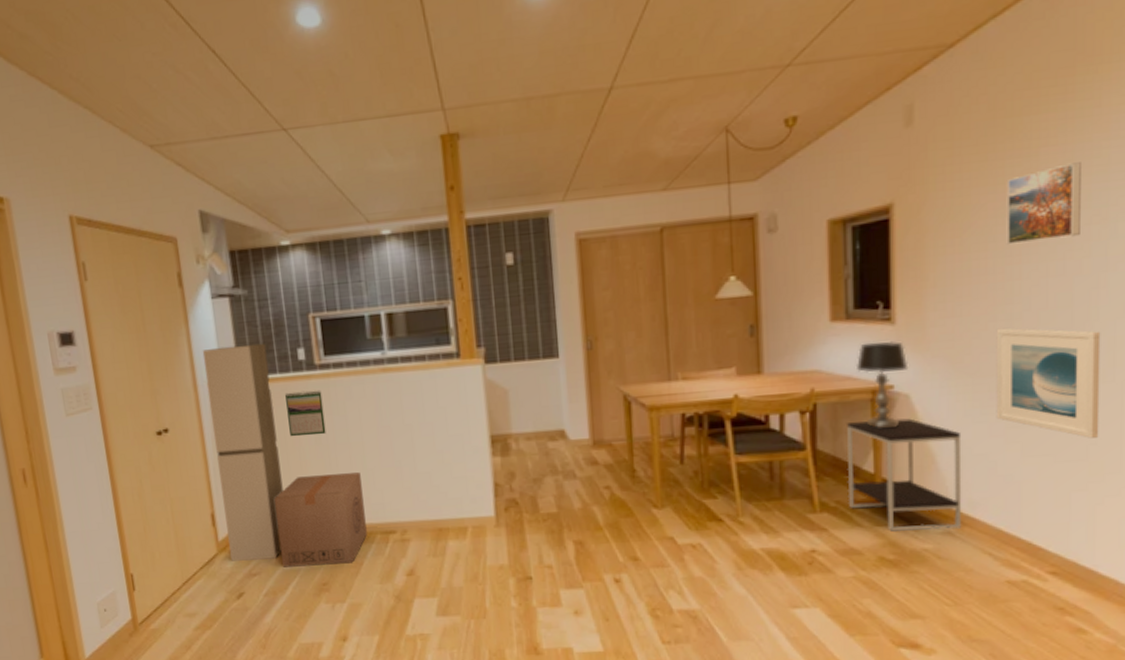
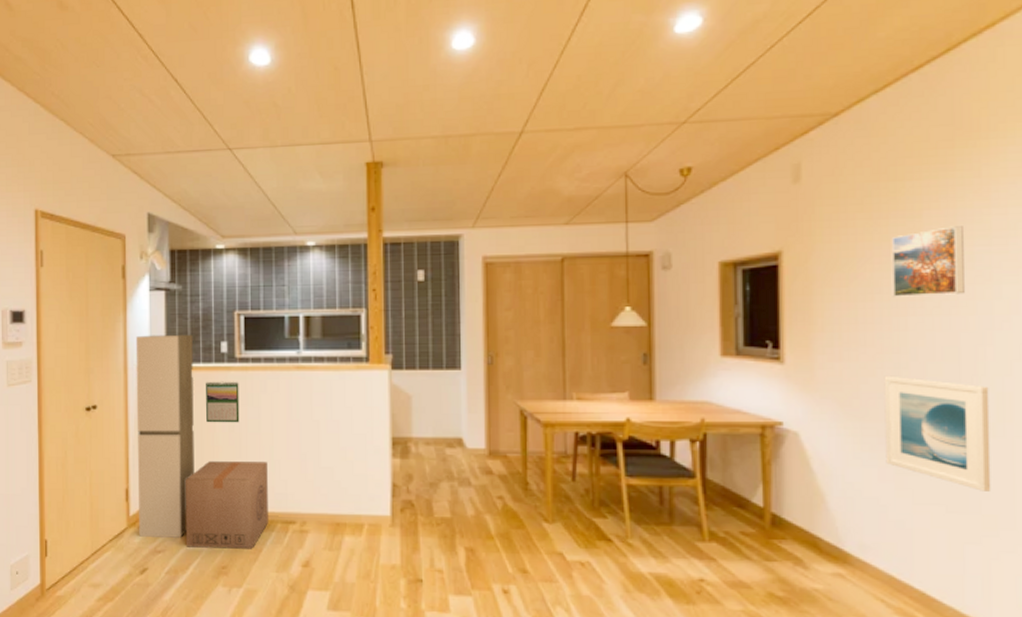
side table: present [846,418,962,533] -> none [735,455,853,571]
table lamp: present [855,340,909,429] -> none [745,379,798,464]

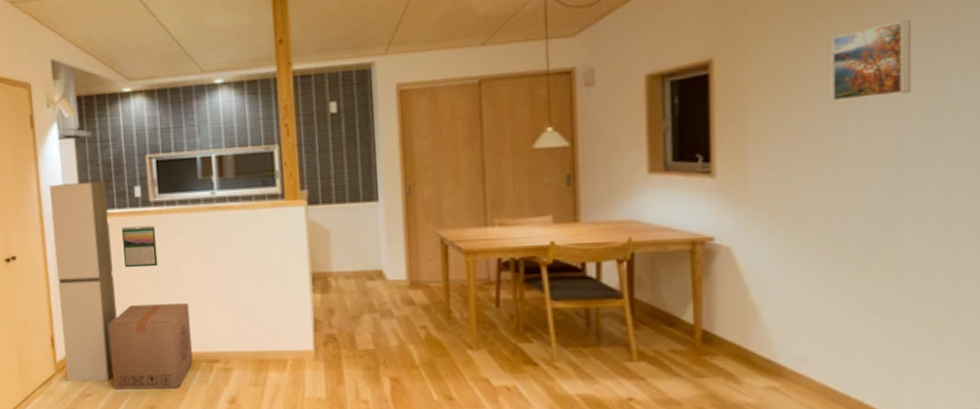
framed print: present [884,375,991,491] -> none [821,183,935,298]

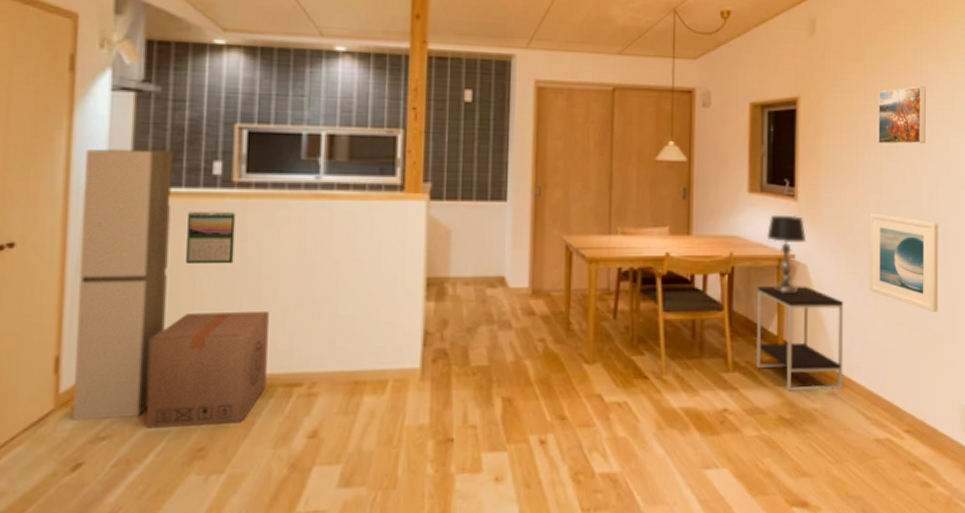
side table: none [664,271,787,385] -> present [755,286,844,393]
table lamp: none [674,193,730,281] -> present [766,215,807,294]
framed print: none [821,183,935,298] -> present [869,213,939,312]

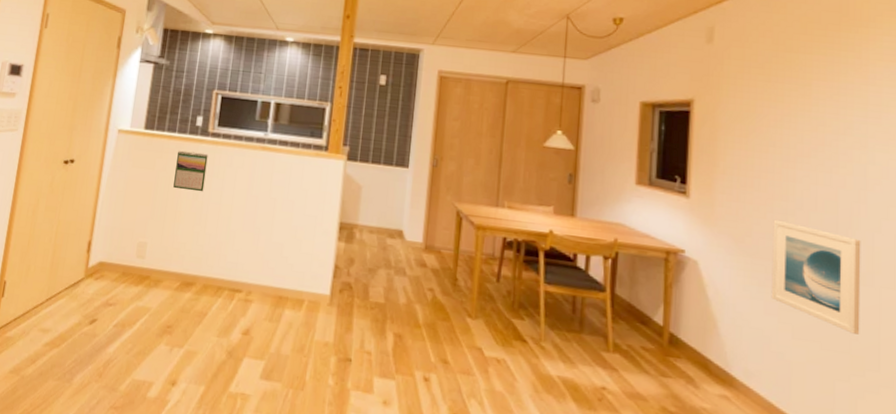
cabinet: present [73,148,173,420] -> none [94,101,173,294]
cardboard box: present [146,312,269,428] -> none [137,224,224,312]
side table: present [755,286,844,393] -> none [638,275,741,395]
table lamp: present [766,215,807,294] -> none [654,208,699,289]
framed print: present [877,86,926,145] -> none [784,97,845,157]

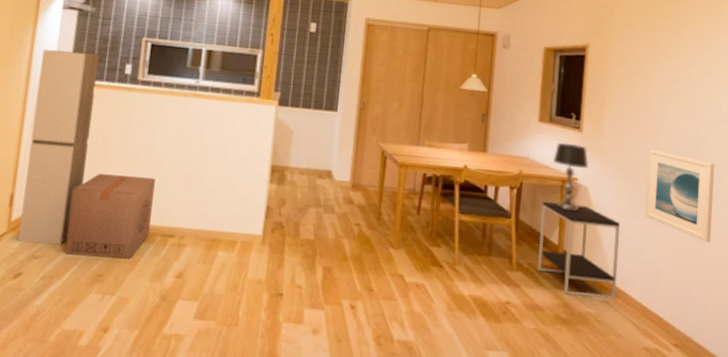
cabinet: none [94,101,173,294] -> present [18,49,99,245]
cardboard box: none [137,224,224,312] -> present [65,173,155,259]
calendar: present [173,150,208,192] -> none [102,99,138,141]
side table: none [638,275,741,395] -> present [537,202,621,300]
table lamp: none [654,208,699,289] -> present [552,142,589,212]

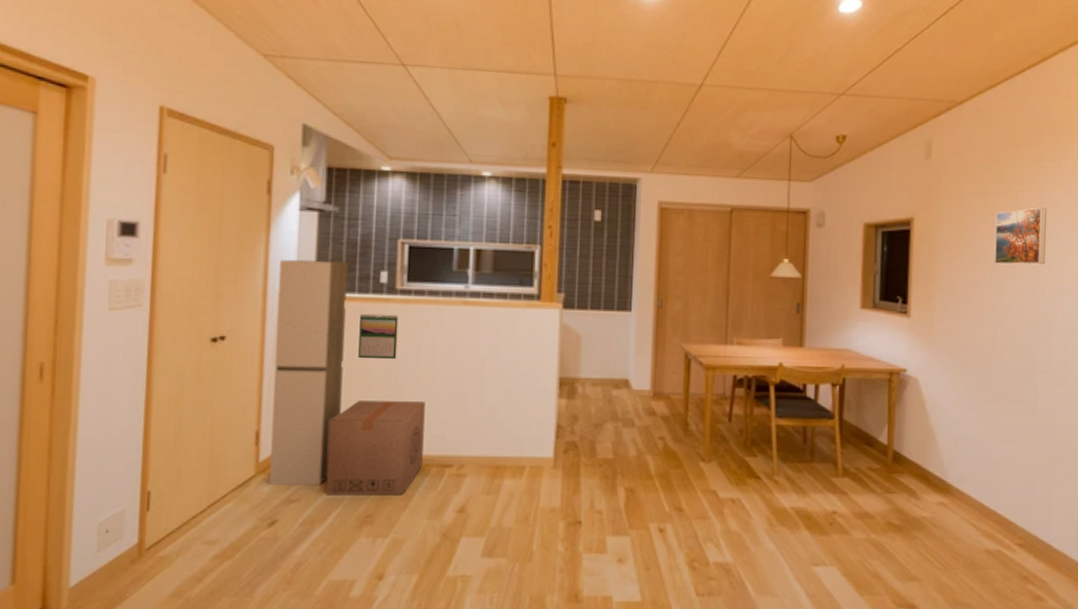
calendar: none [102,99,138,141] -> present [358,313,399,360]
side table: present [537,202,621,300] -> none [865,398,956,500]
table lamp: present [552,142,589,212] -> none [878,330,919,407]
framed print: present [645,149,715,242] -> none [982,331,1058,430]
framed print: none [659,42,708,93] -> present [994,207,1046,265]

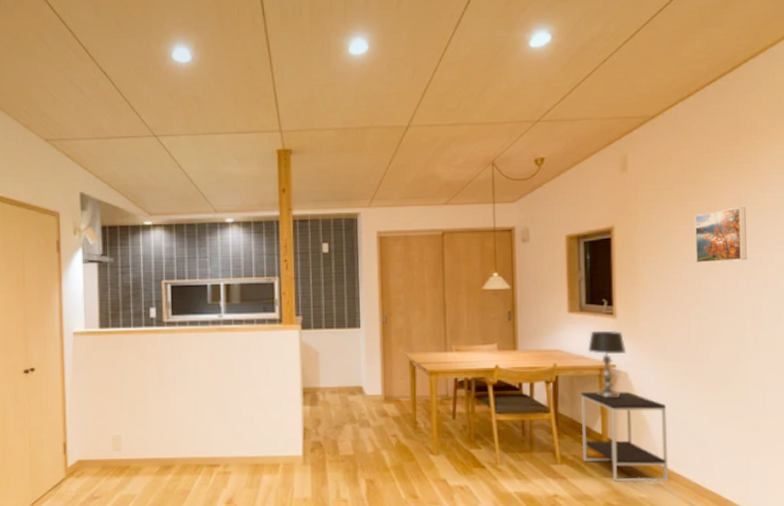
cabinet: present [269,259,348,485] -> none [70,302,127,485]
cardboard box: present [326,401,425,496] -> none [119,413,195,492]
calendar: present [358,313,399,360] -> none [137,343,168,381]
side table: none [865,398,956,500] -> present [580,391,669,483]
table lamp: none [878,330,919,407] -> present [587,330,627,399]

